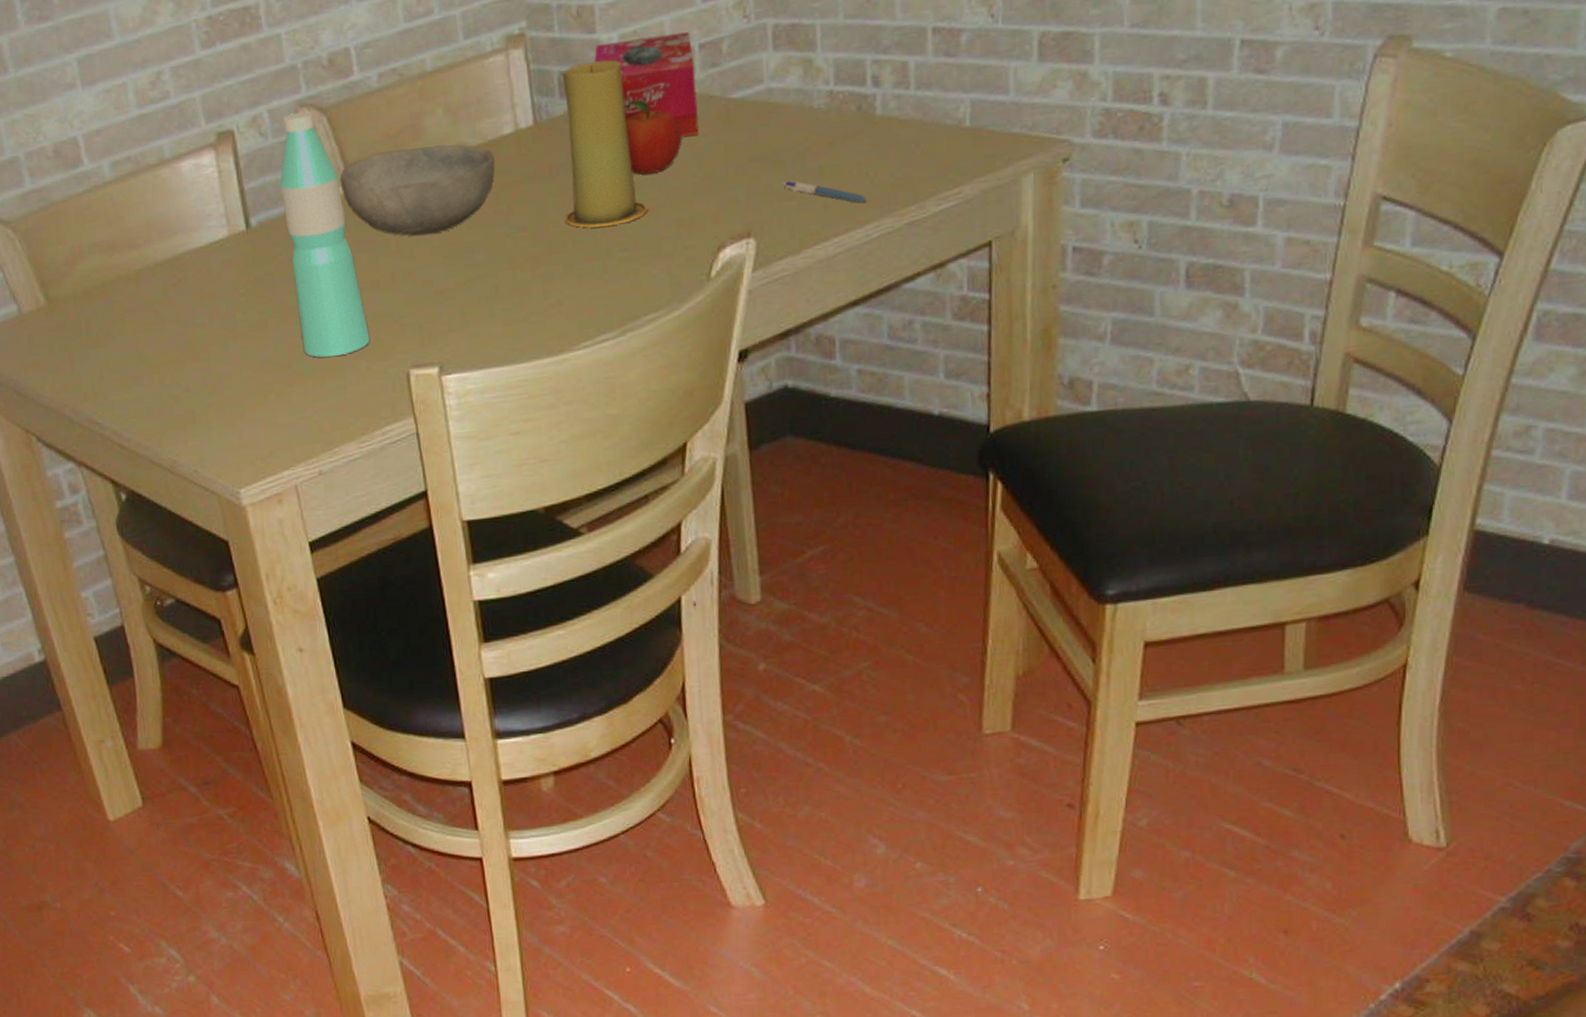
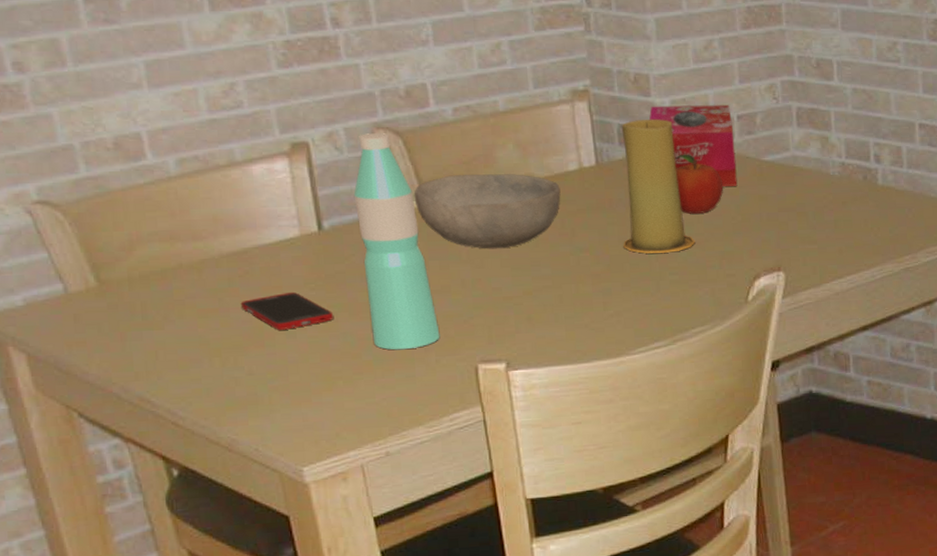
cell phone: none [175,298,264,342] -> present [240,291,334,330]
pen: present [783,180,868,203] -> none [806,228,873,250]

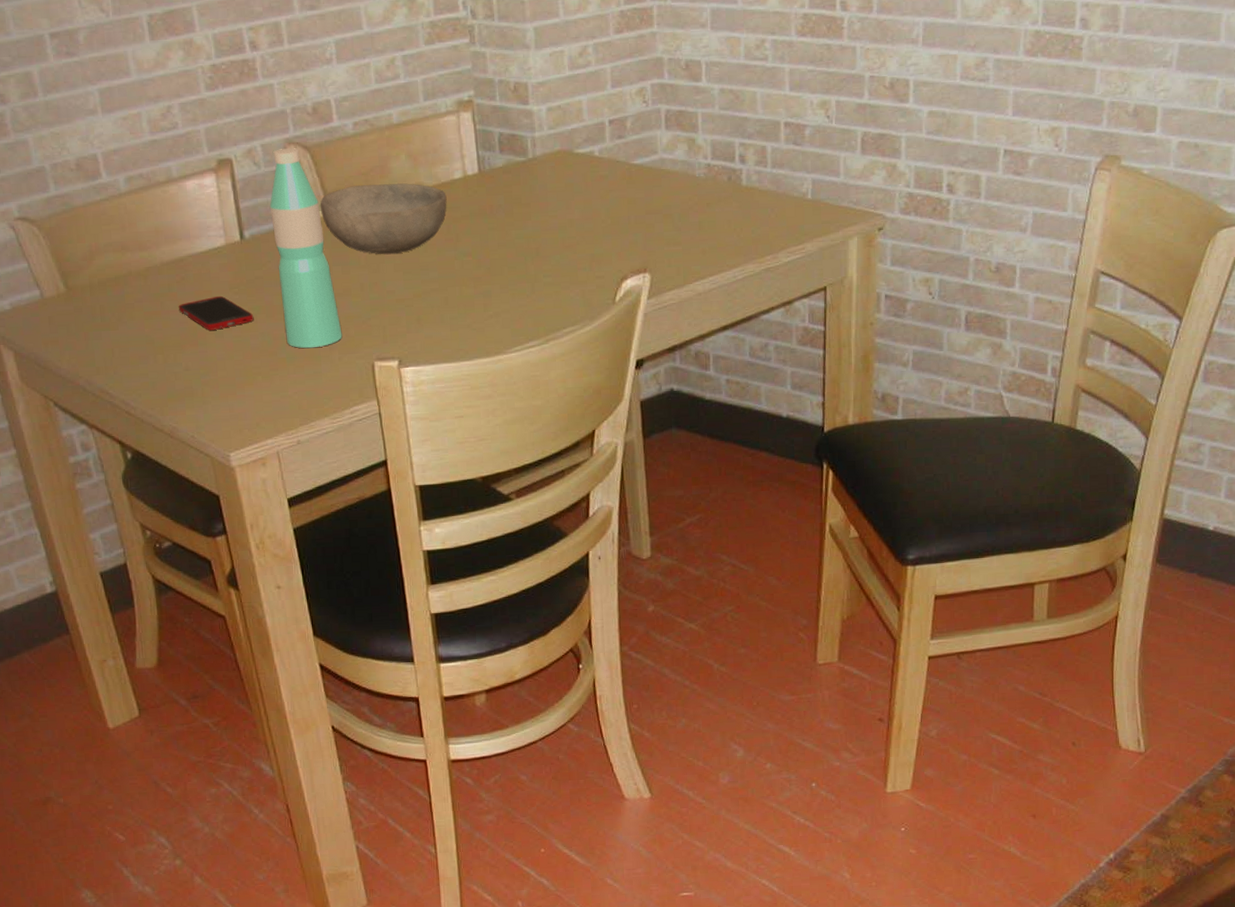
candle: present [621,120,695,254] -> none [501,127,568,257]
tissue box: present [649,105,738,186] -> none [527,110,608,191]
fruit: present [675,154,724,214] -> none [550,159,595,218]

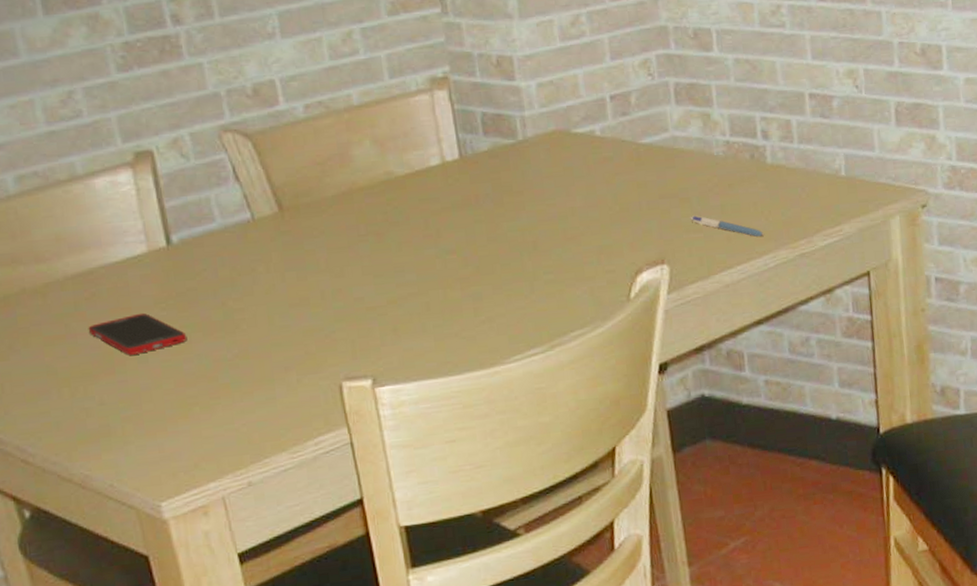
water bottle: present [269,148,343,349] -> none [202,136,301,371]
bowl: present [320,183,447,255] -> none [266,172,424,257]
pen: none [671,230,736,251] -> present [690,215,765,237]

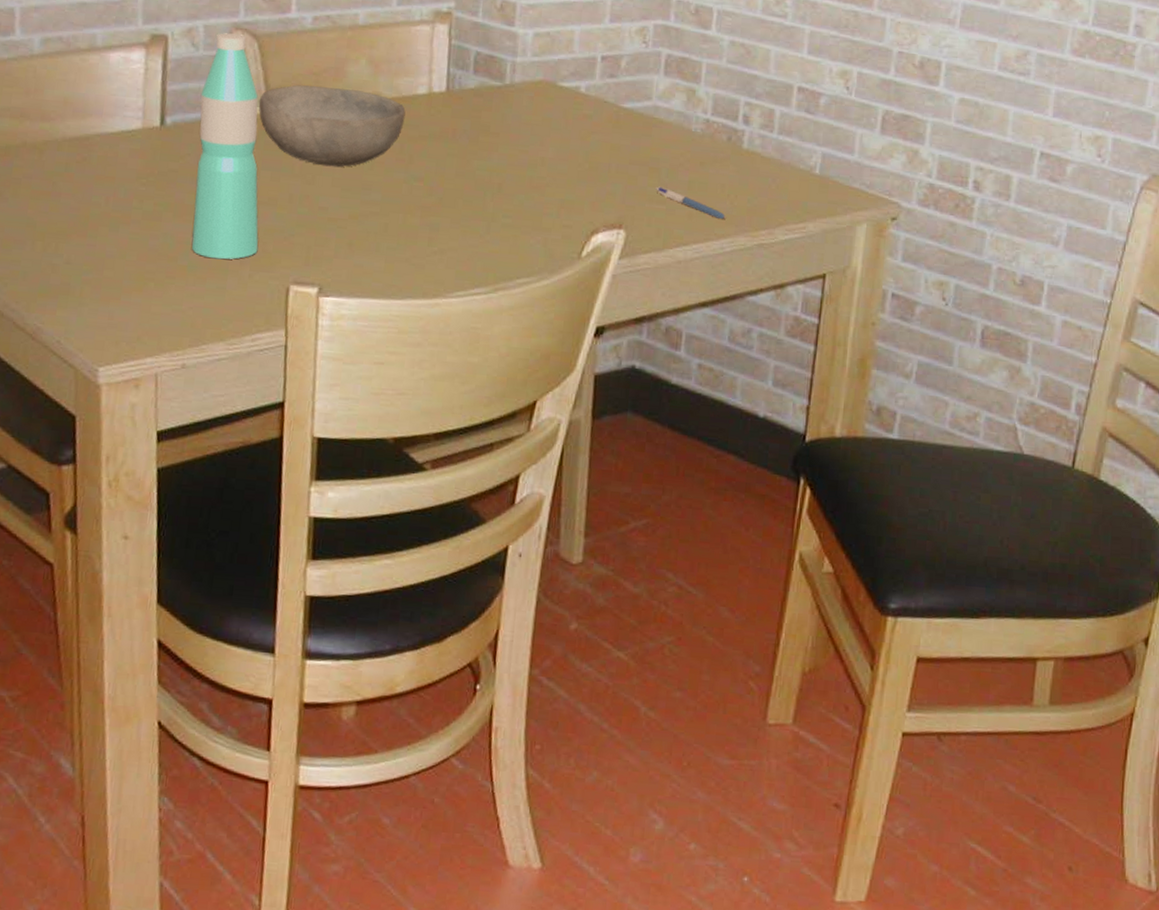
cell phone: present [88,312,187,355] -> none [72,184,159,223]
water bottle: none [202,136,301,371] -> present [191,33,259,260]
bowl: none [266,172,424,257] -> present [258,84,406,168]

